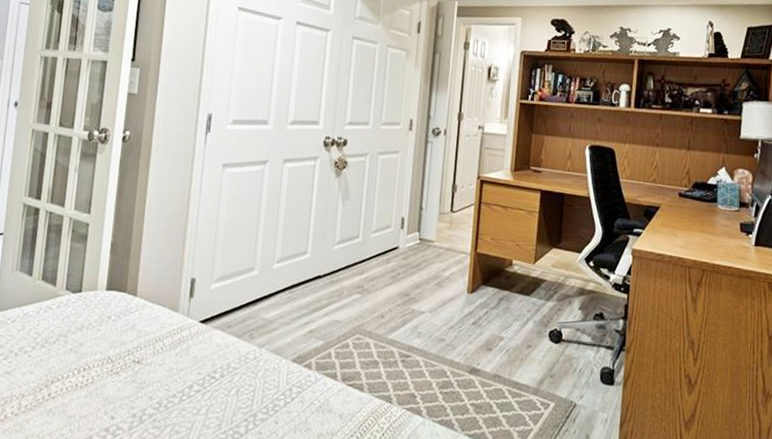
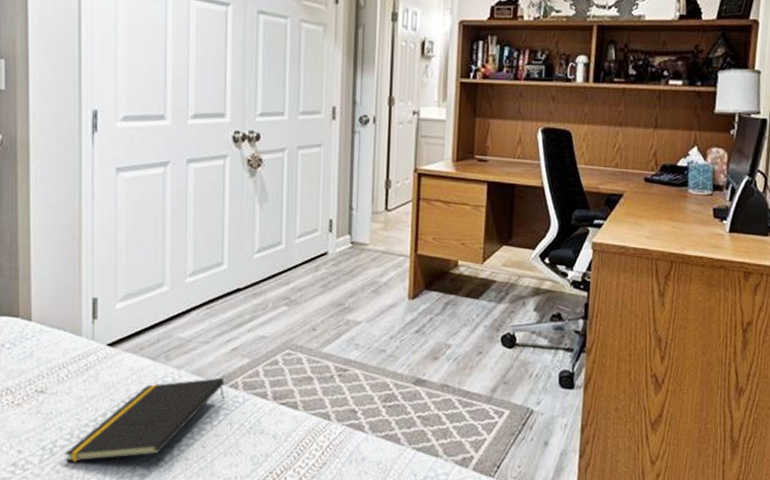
notepad: none [151,357,300,431] -> present [64,377,225,462]

